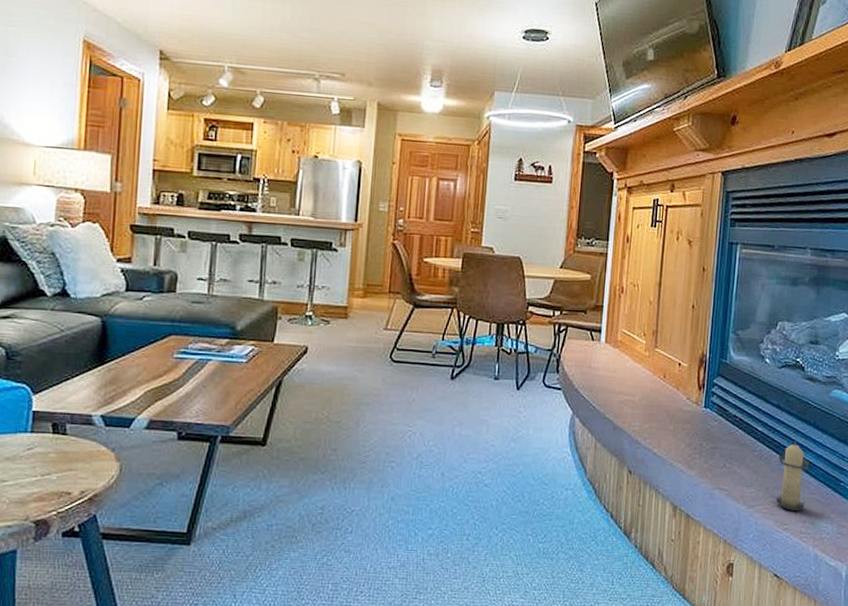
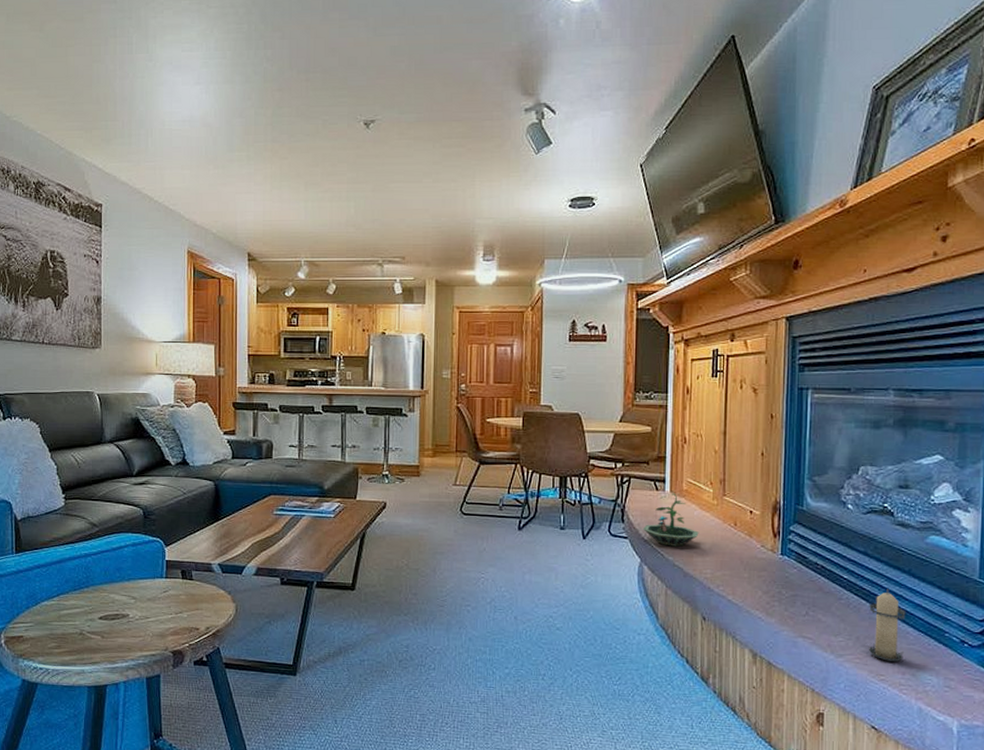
terrarium: none [576,343,630,399] -> present [642,493,699,547]

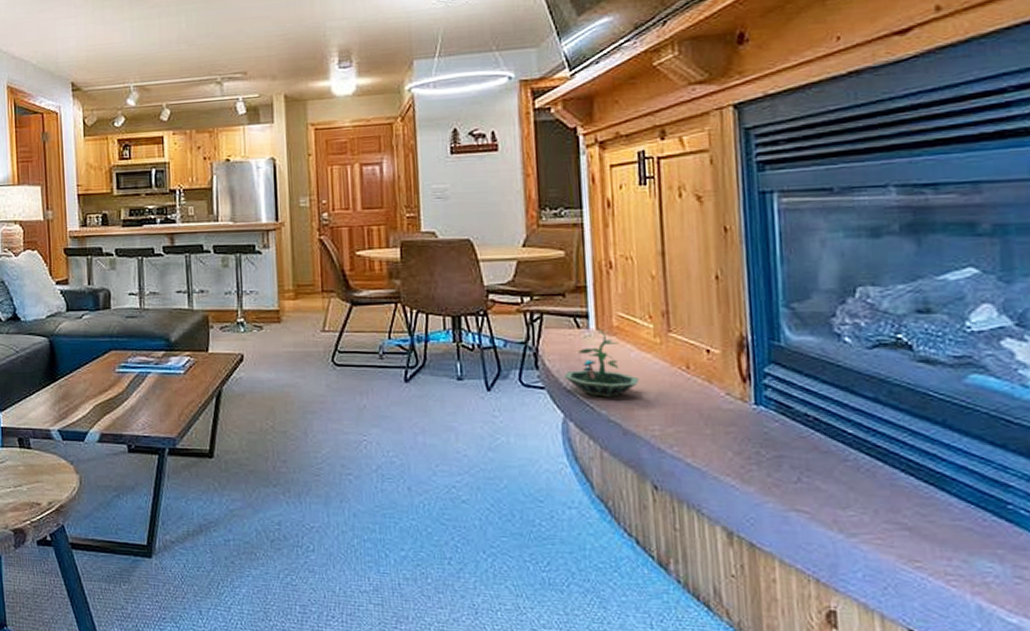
candle: present [868,589,906,662] -> none [888,446,947,543]

